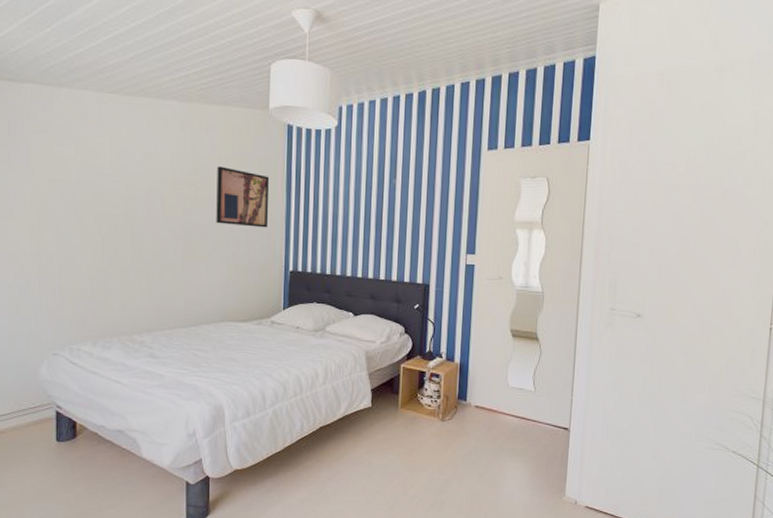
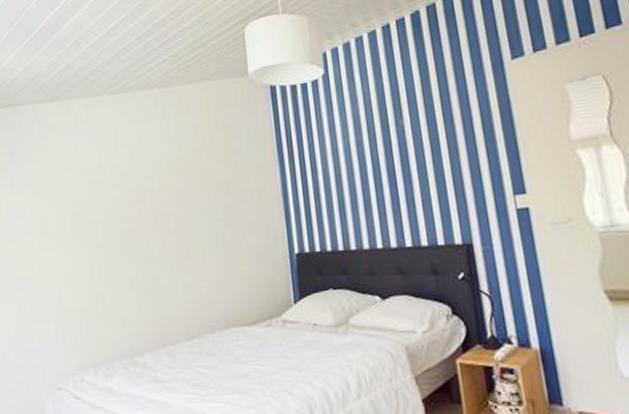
wall art: present [216,166,270,228] -> none [203,146,264,212]

